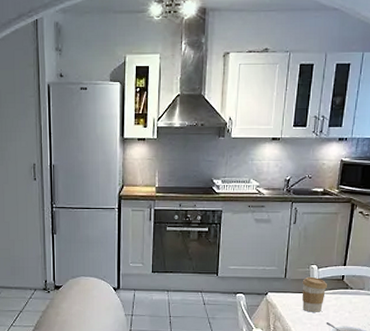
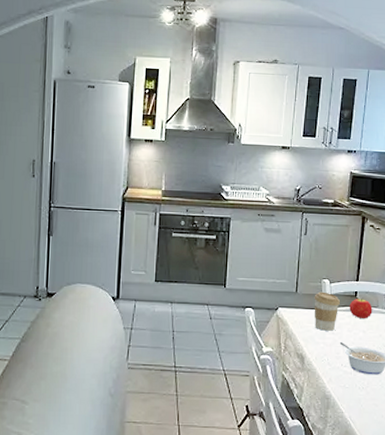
fruit: none [336,281,359,300] -> present [349,298,373,318]

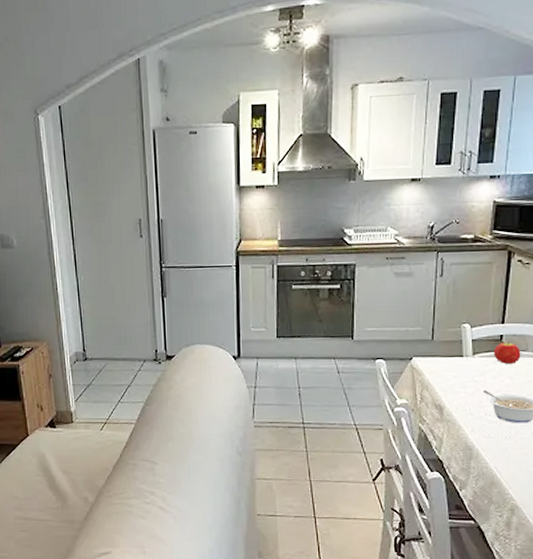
coffee cup: present [314,291,340,331] -> none [453,337,483,379]

